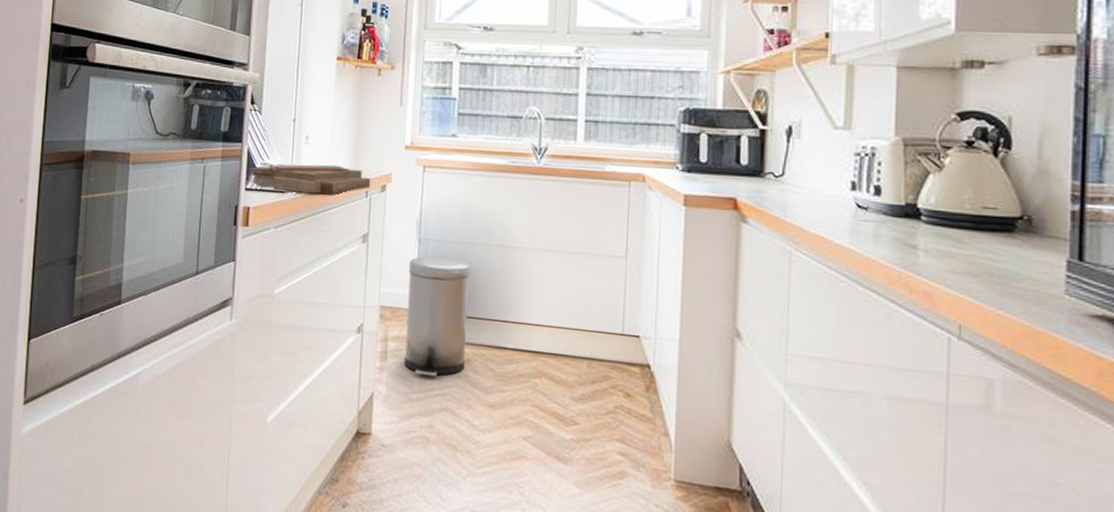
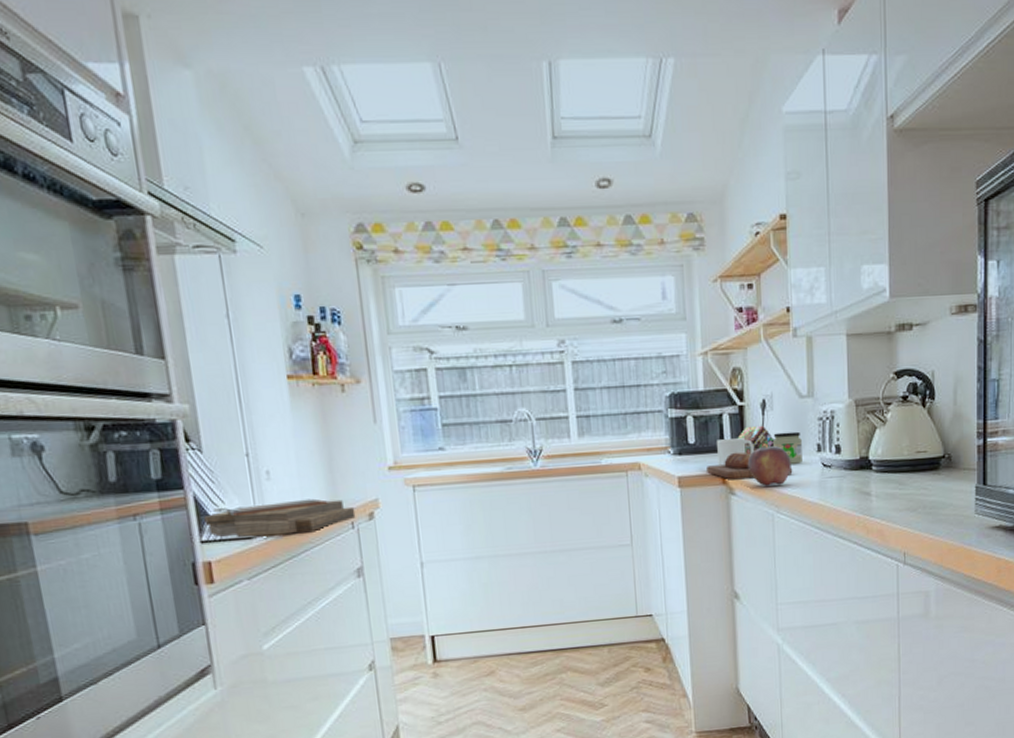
pedal bin: present [405,256,471,377] -> none [414,575,490,697]
bread loaf: none [717,177,819,212] -> present [707,452,793,479]
mug: none [731,162,775,191] -> present [717,438,755,466]
decorative box: none [755,152,801,182] -> present [737,425,776,454]
fruit: none [766,174,818,221] -> present [748,446,791,486]
jar: none [797,163,833,200] -> present [773,431,802,464]

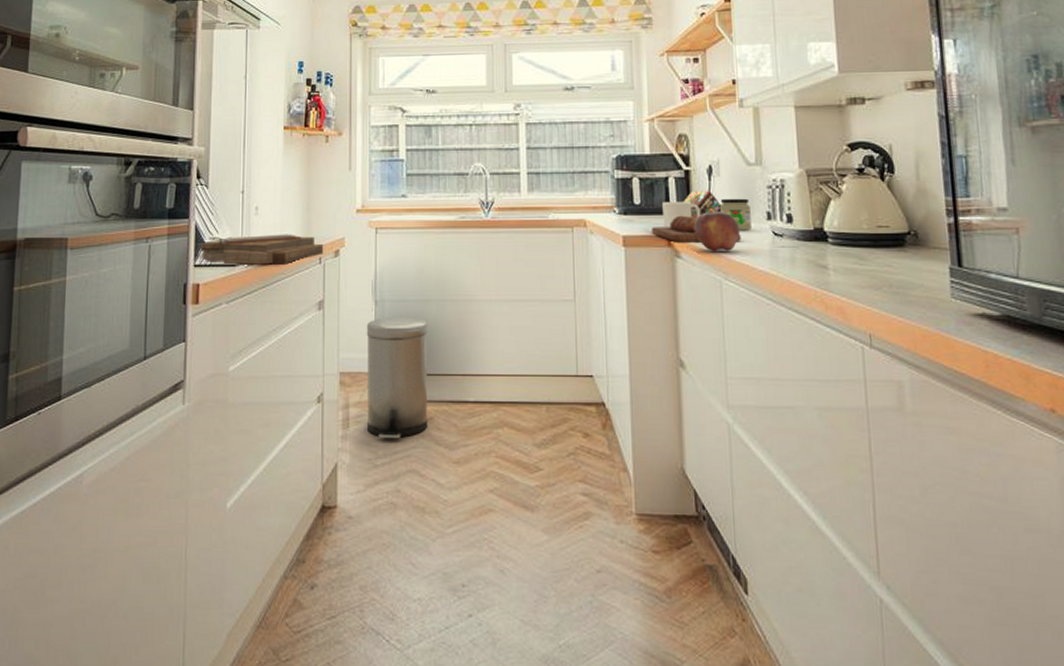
pedal bin: none [414,575,490,697] -> present [366,317,428,439]

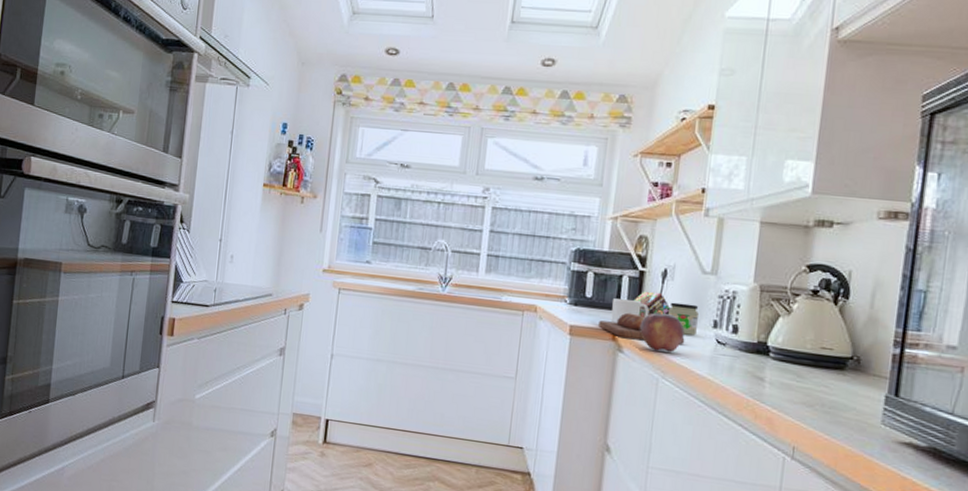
clipboard: present [200,234,324,265] -> none [178,277,290,310]
pedal bin: present [366,317,428,439] -> none [313,370,377,478]

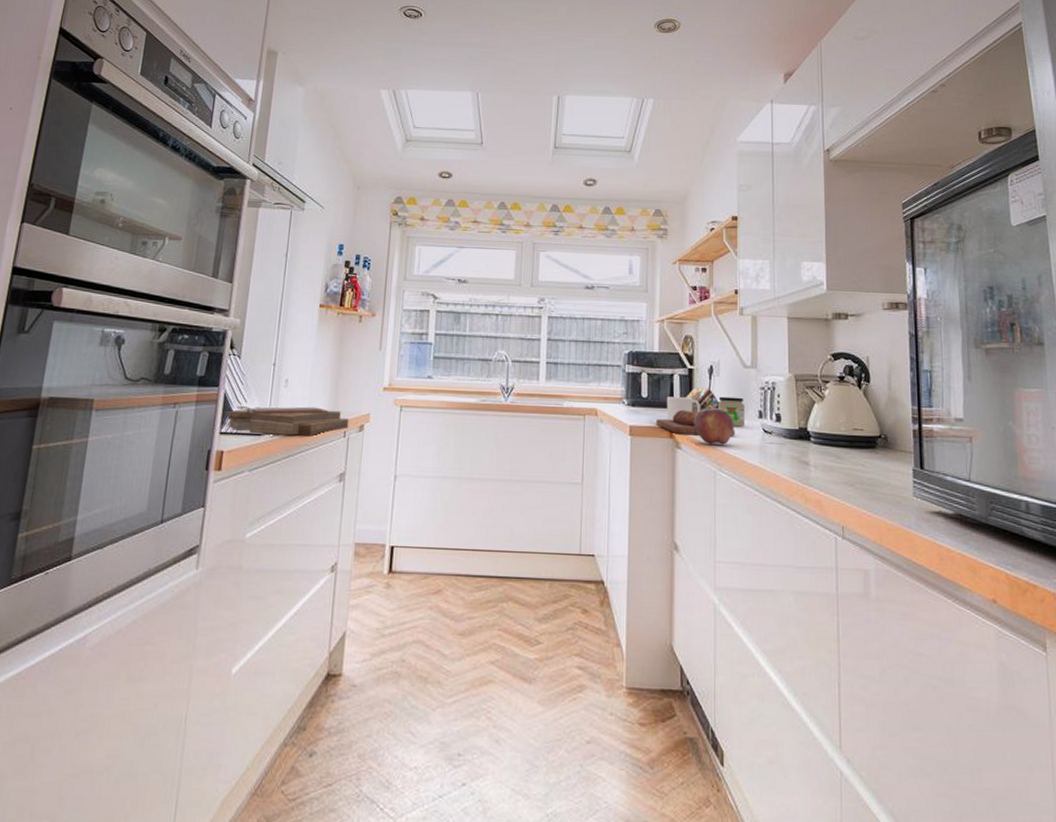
clipboard: none [178,277,290,310] -> present [227,405,349,436]

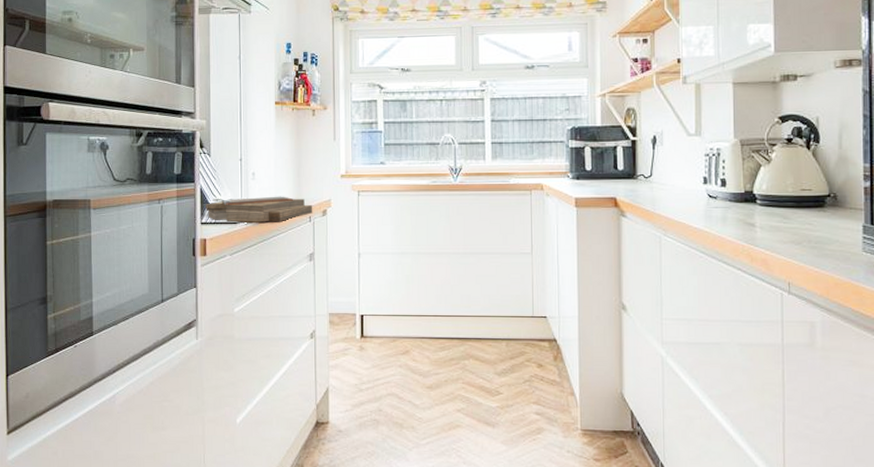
bread loaf: present [656,409,735,437] -> none [601,180,680,203]
mug: present [667,397,701,421] -> none [611,168,645,191]
decorative box: present [685,387,721,413] -> none [629,158,665,182]
fruit: present [694,406,734,445] -> none [639,176,679,211]
jar: present [718,396,745,427] -> none [662,165,689,193]

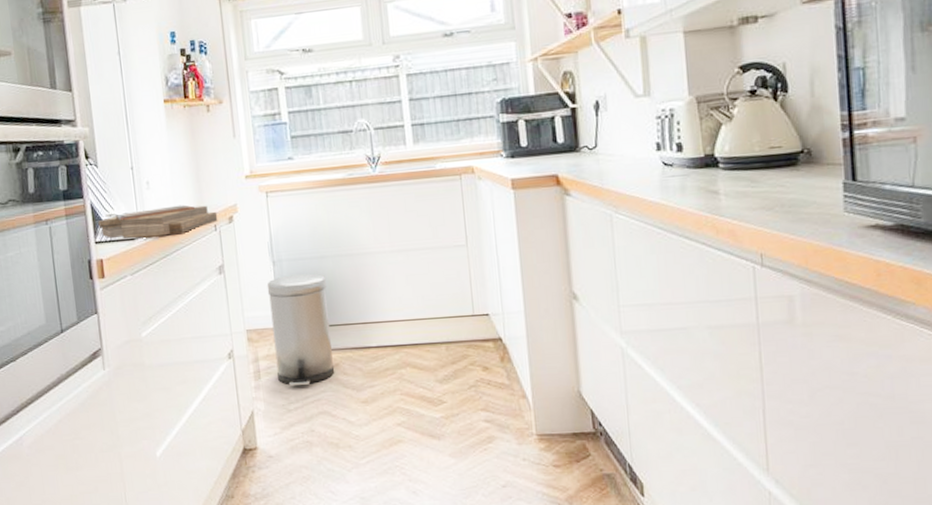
pedal bin: none [351,267,405,368] -> present [267,273,335,387]

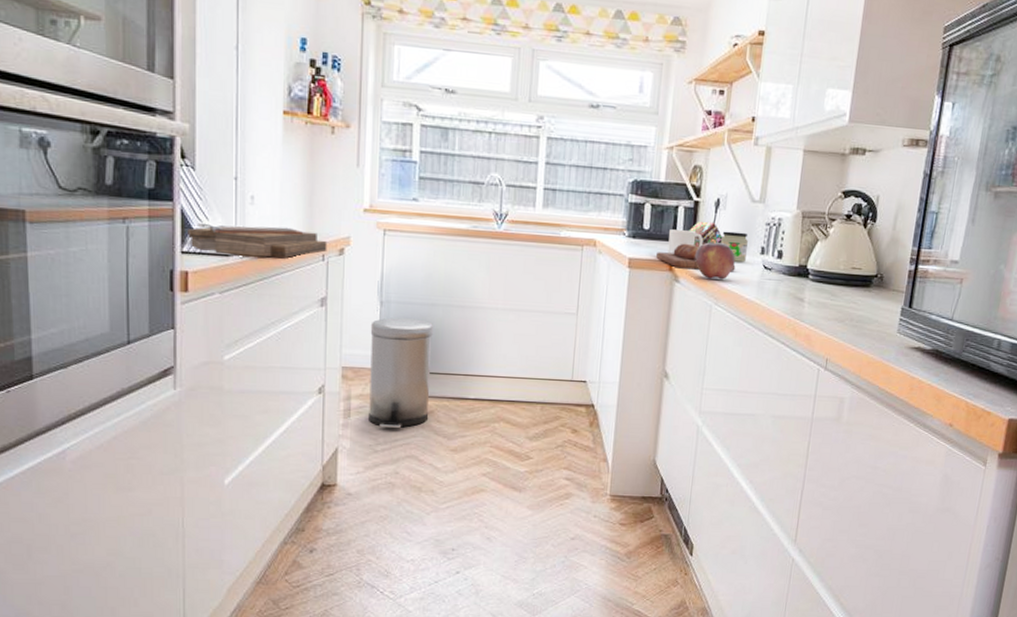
bread loaf: none [540,153,631,180] -> present [656,243,736,272]
mug: none [550,139,590,168] -> present [668,229,704,254]
decorative box: none [570,126,611,155] -> present [689,221,724,247]
fruit: none [583,146,629,187] -> present [695,241,735,280]
jar: none [608,131,641,164] -> present [721,231,748,262]

